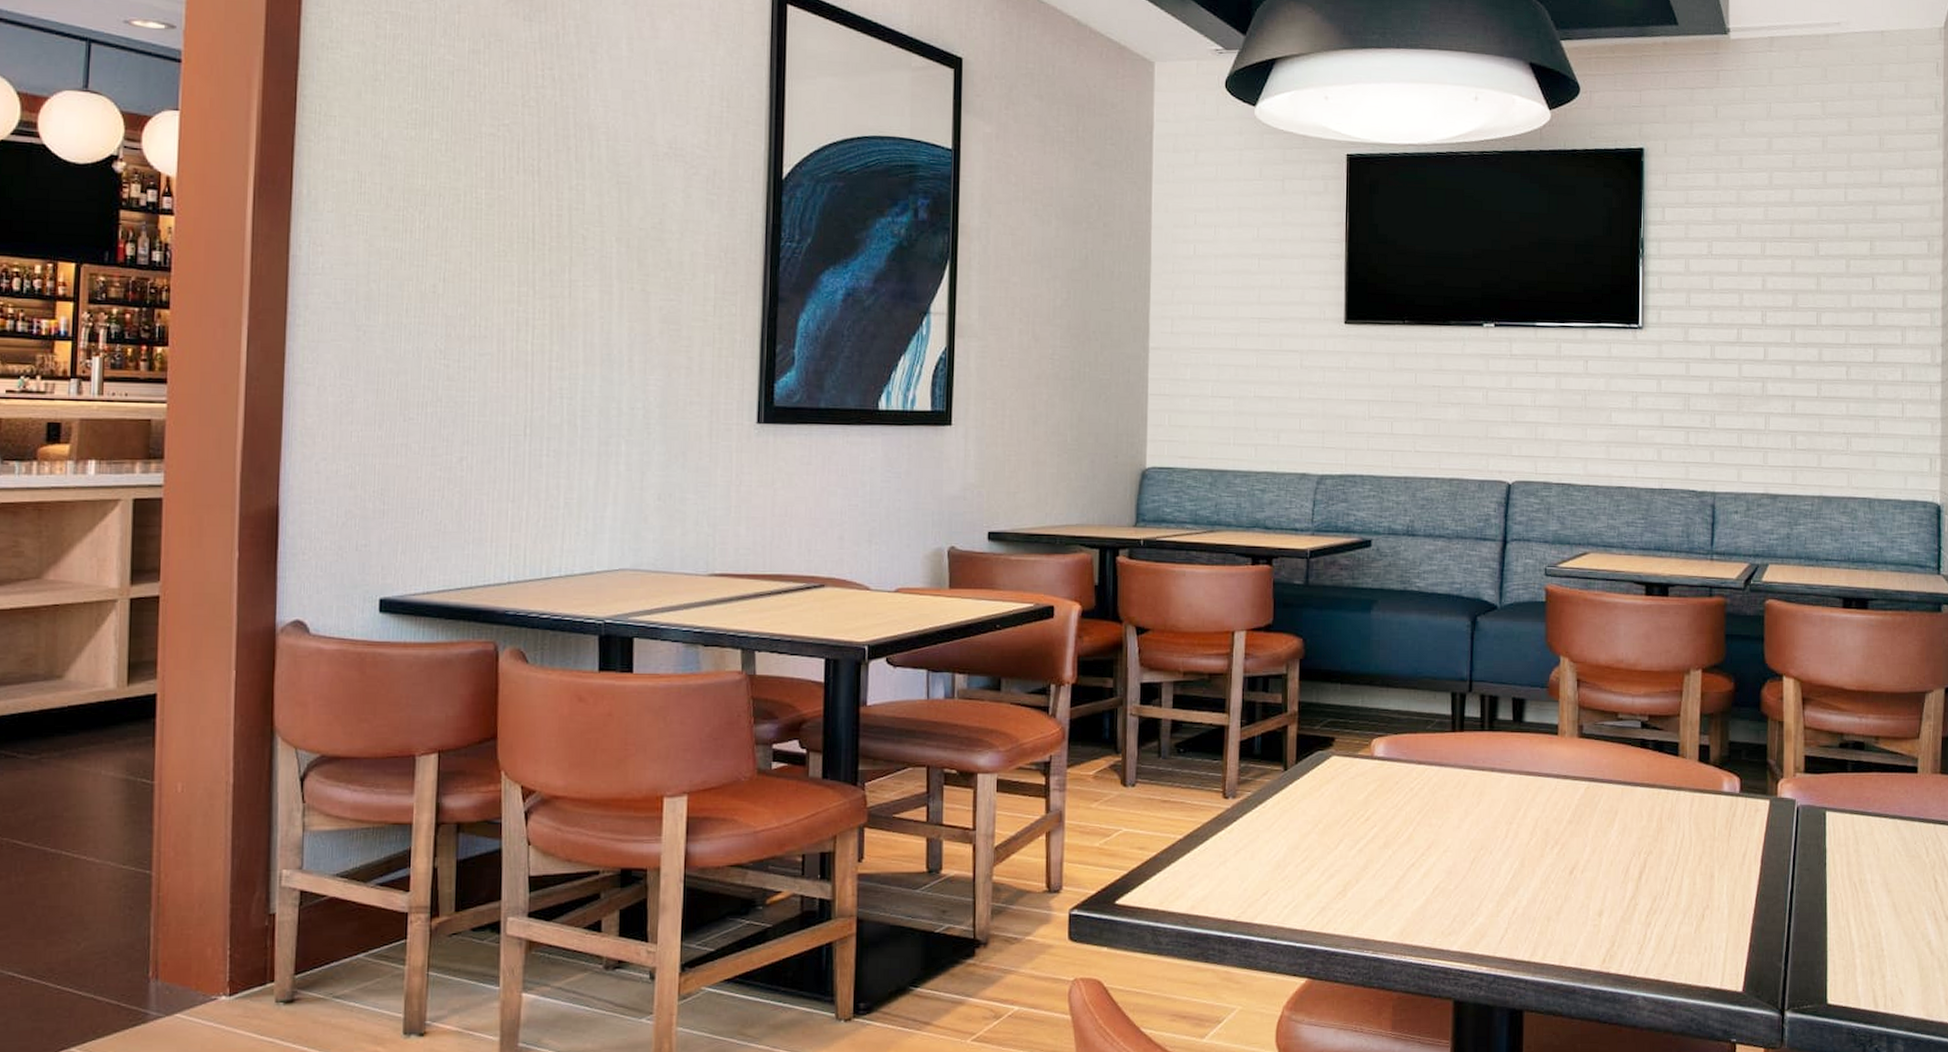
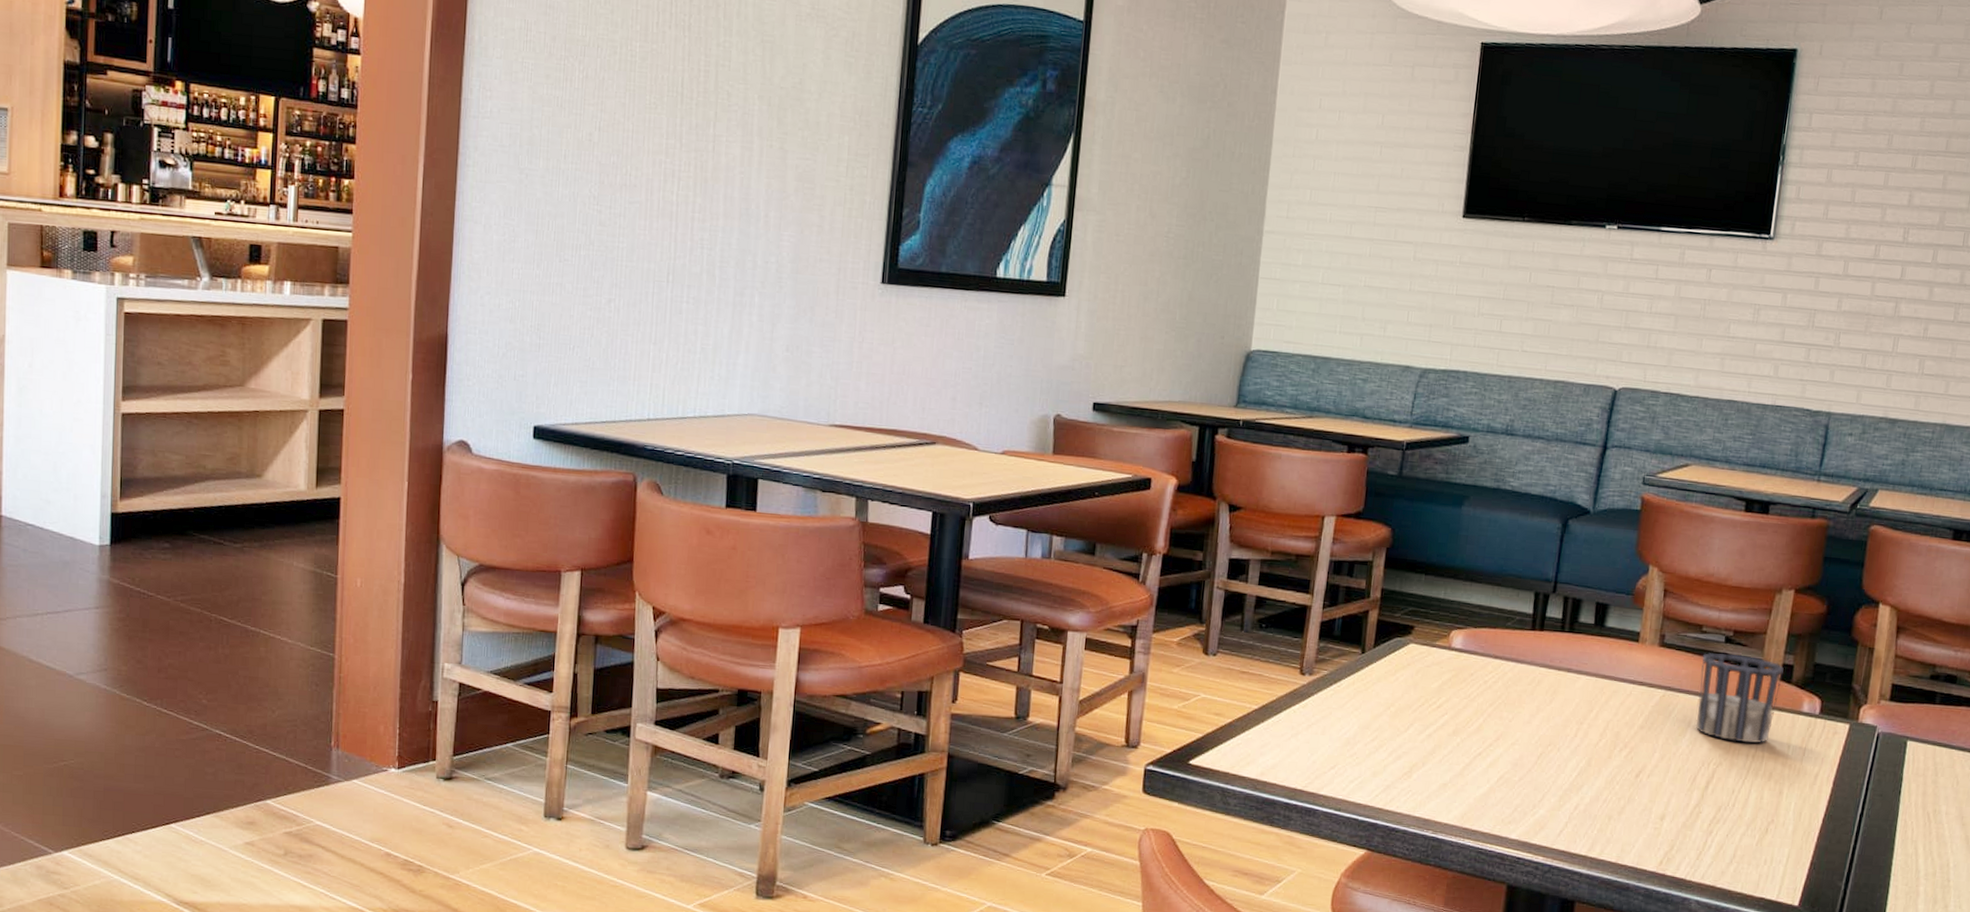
cup: none [1622,739,1700,829] -> present [1695,653,1784,744]

